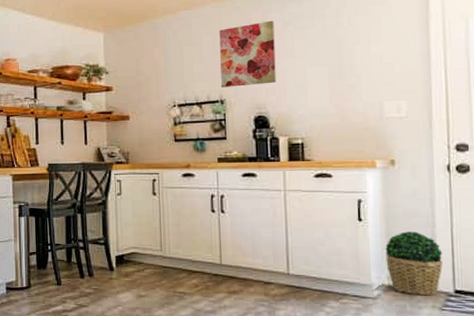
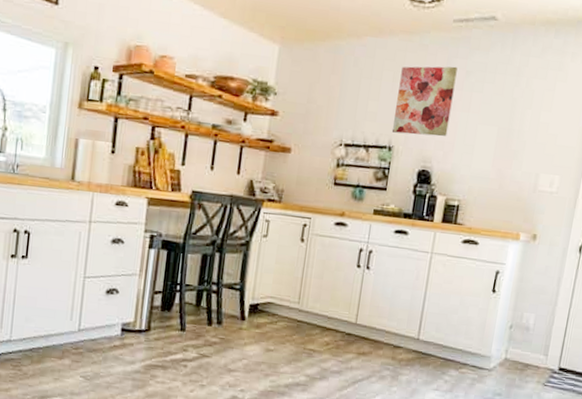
potted plant: present [385,232,443,296] -> none [507,307,558,372]

